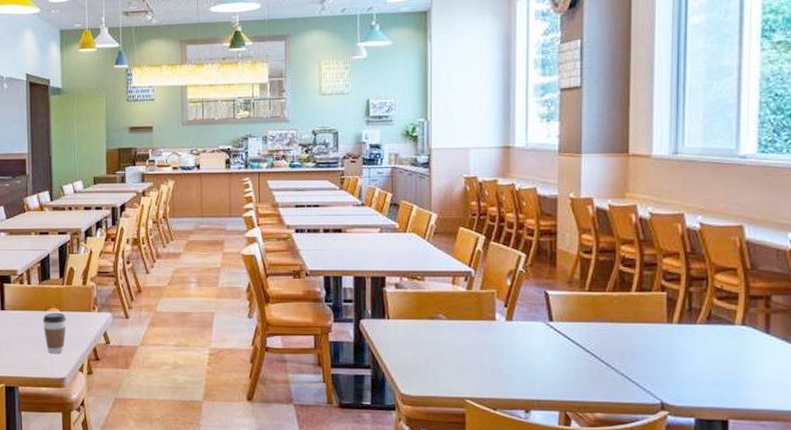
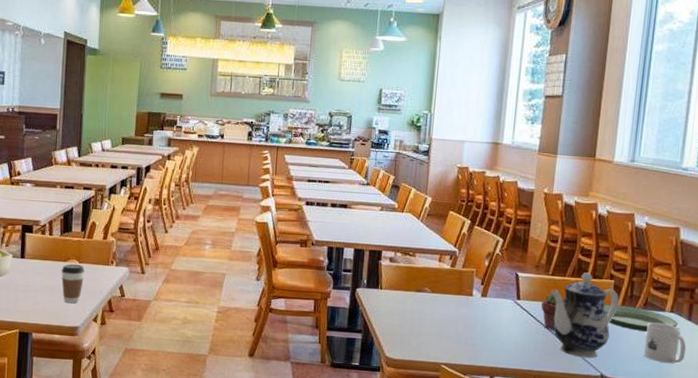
potted succulent: none [580,313,606,354] -> present [541,294,564,330]
teapot: none [590,285,675,384] -> present [551,272,619,359]
plate: none [656,320,753,349] -> present [603,304,678,331]
mug: none [713,338,767,385] -> present [644,322,686,363]

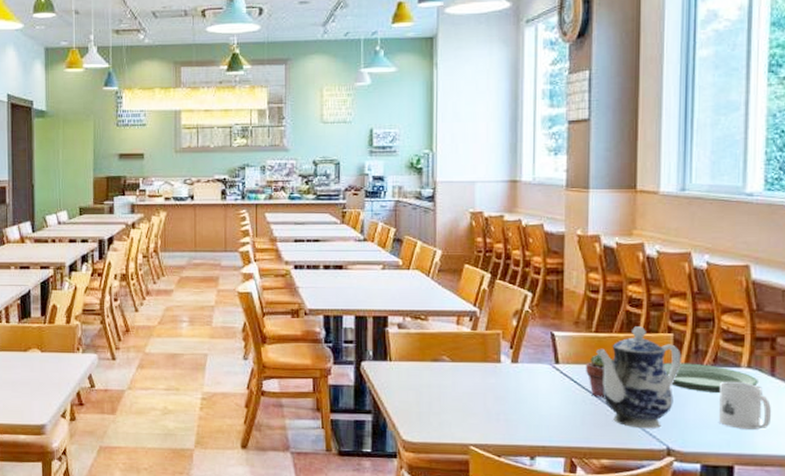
coffee cup: present [61,264,84,304] -> none [22,353,48,399]

